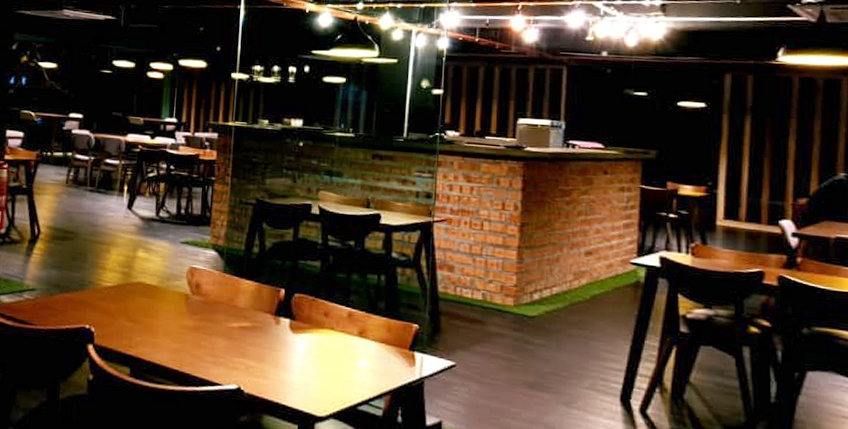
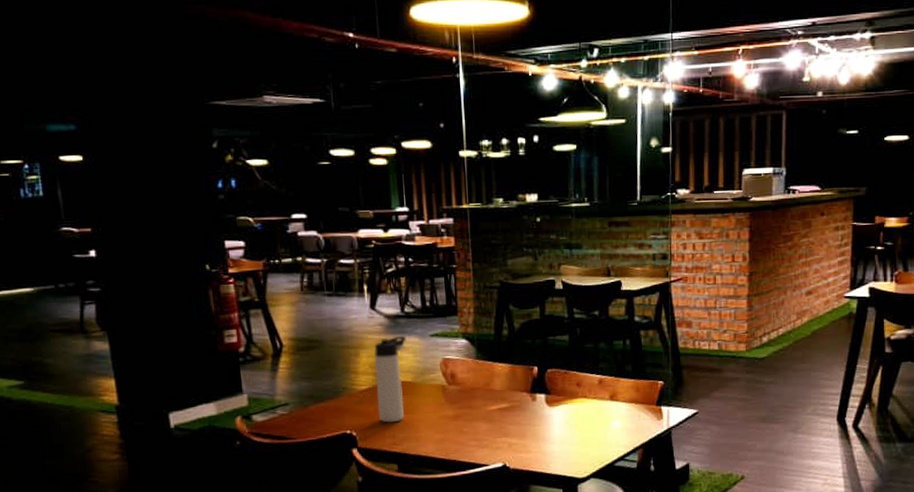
thermos bottle: none [118,238,157,325] -> present [373,335,406,423]

